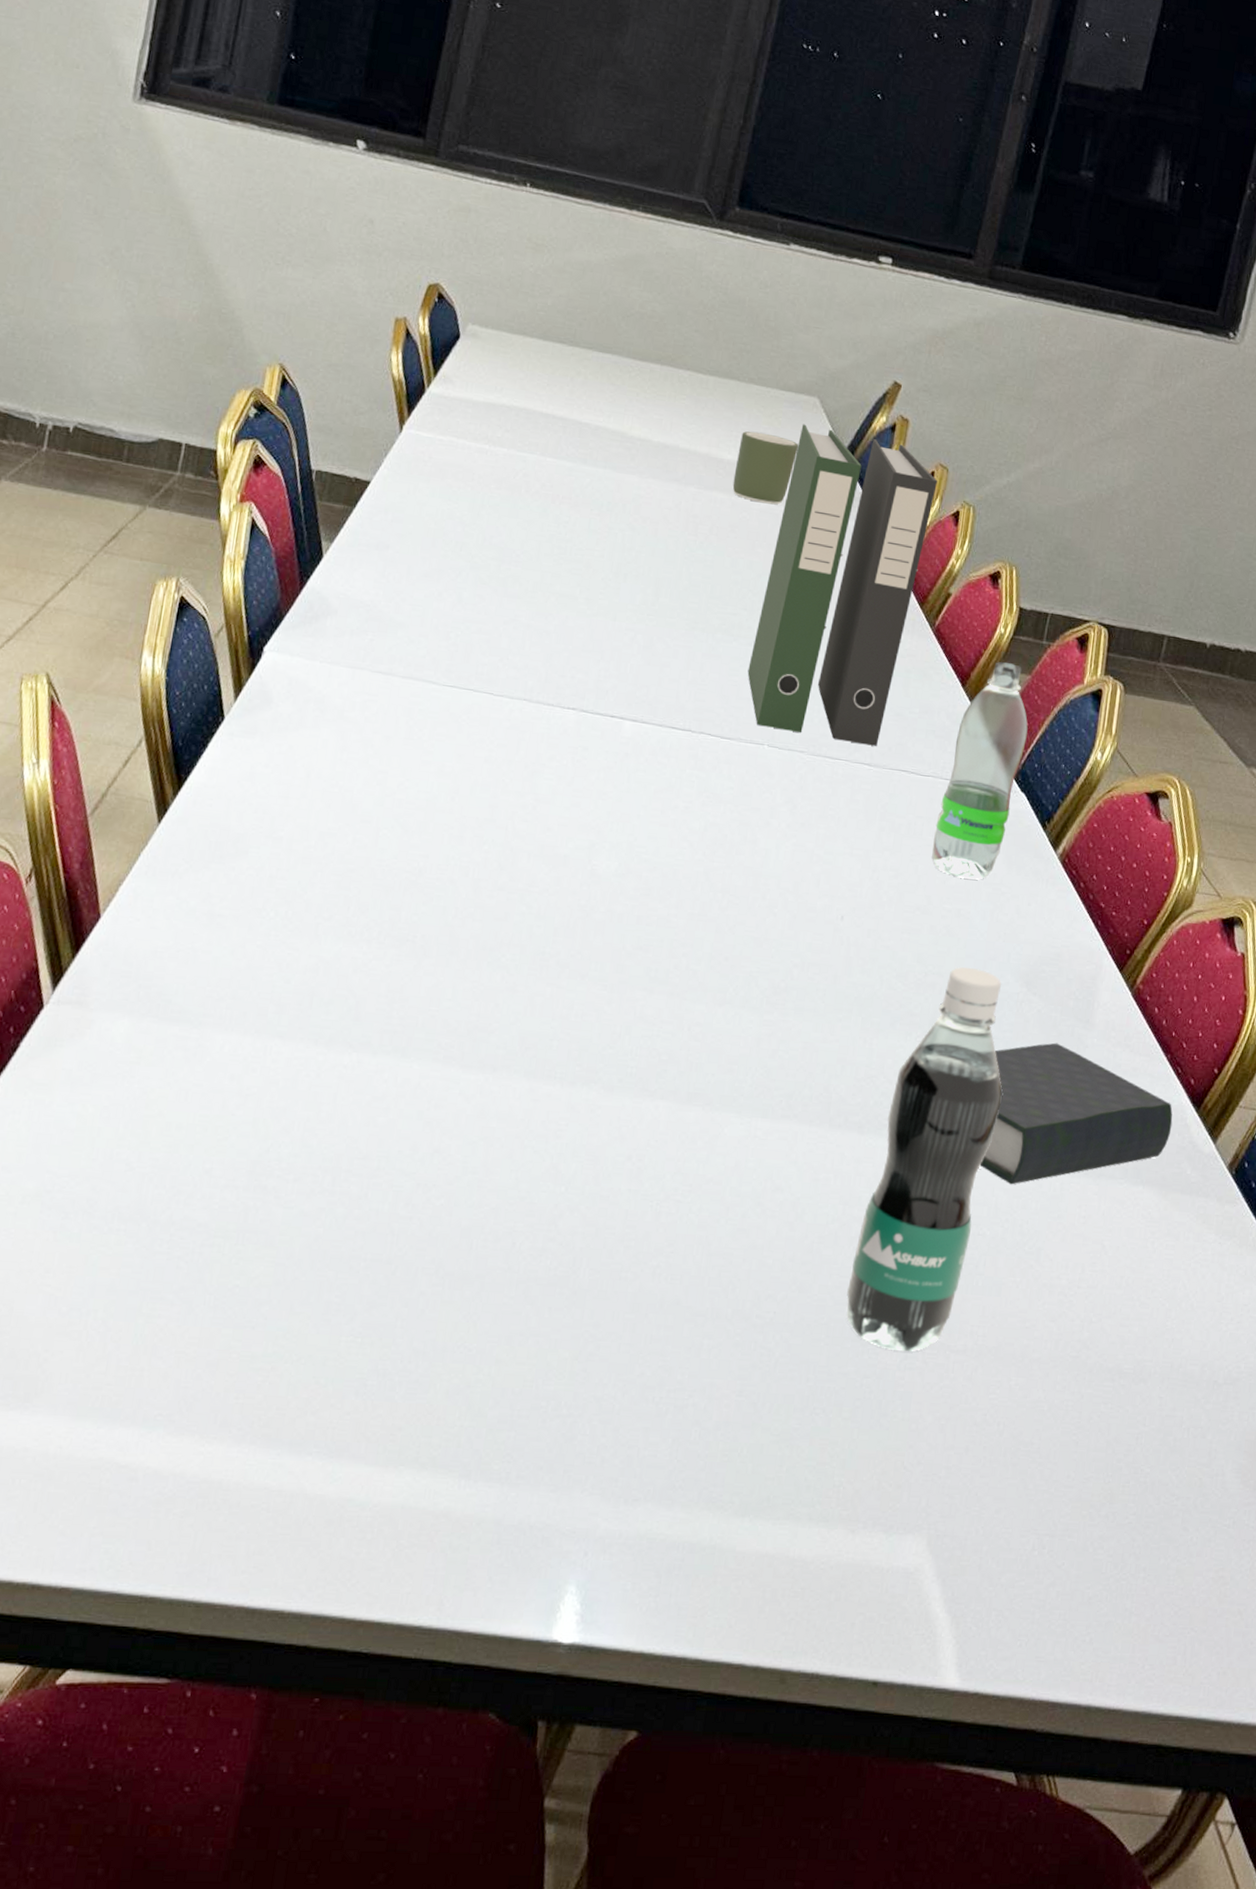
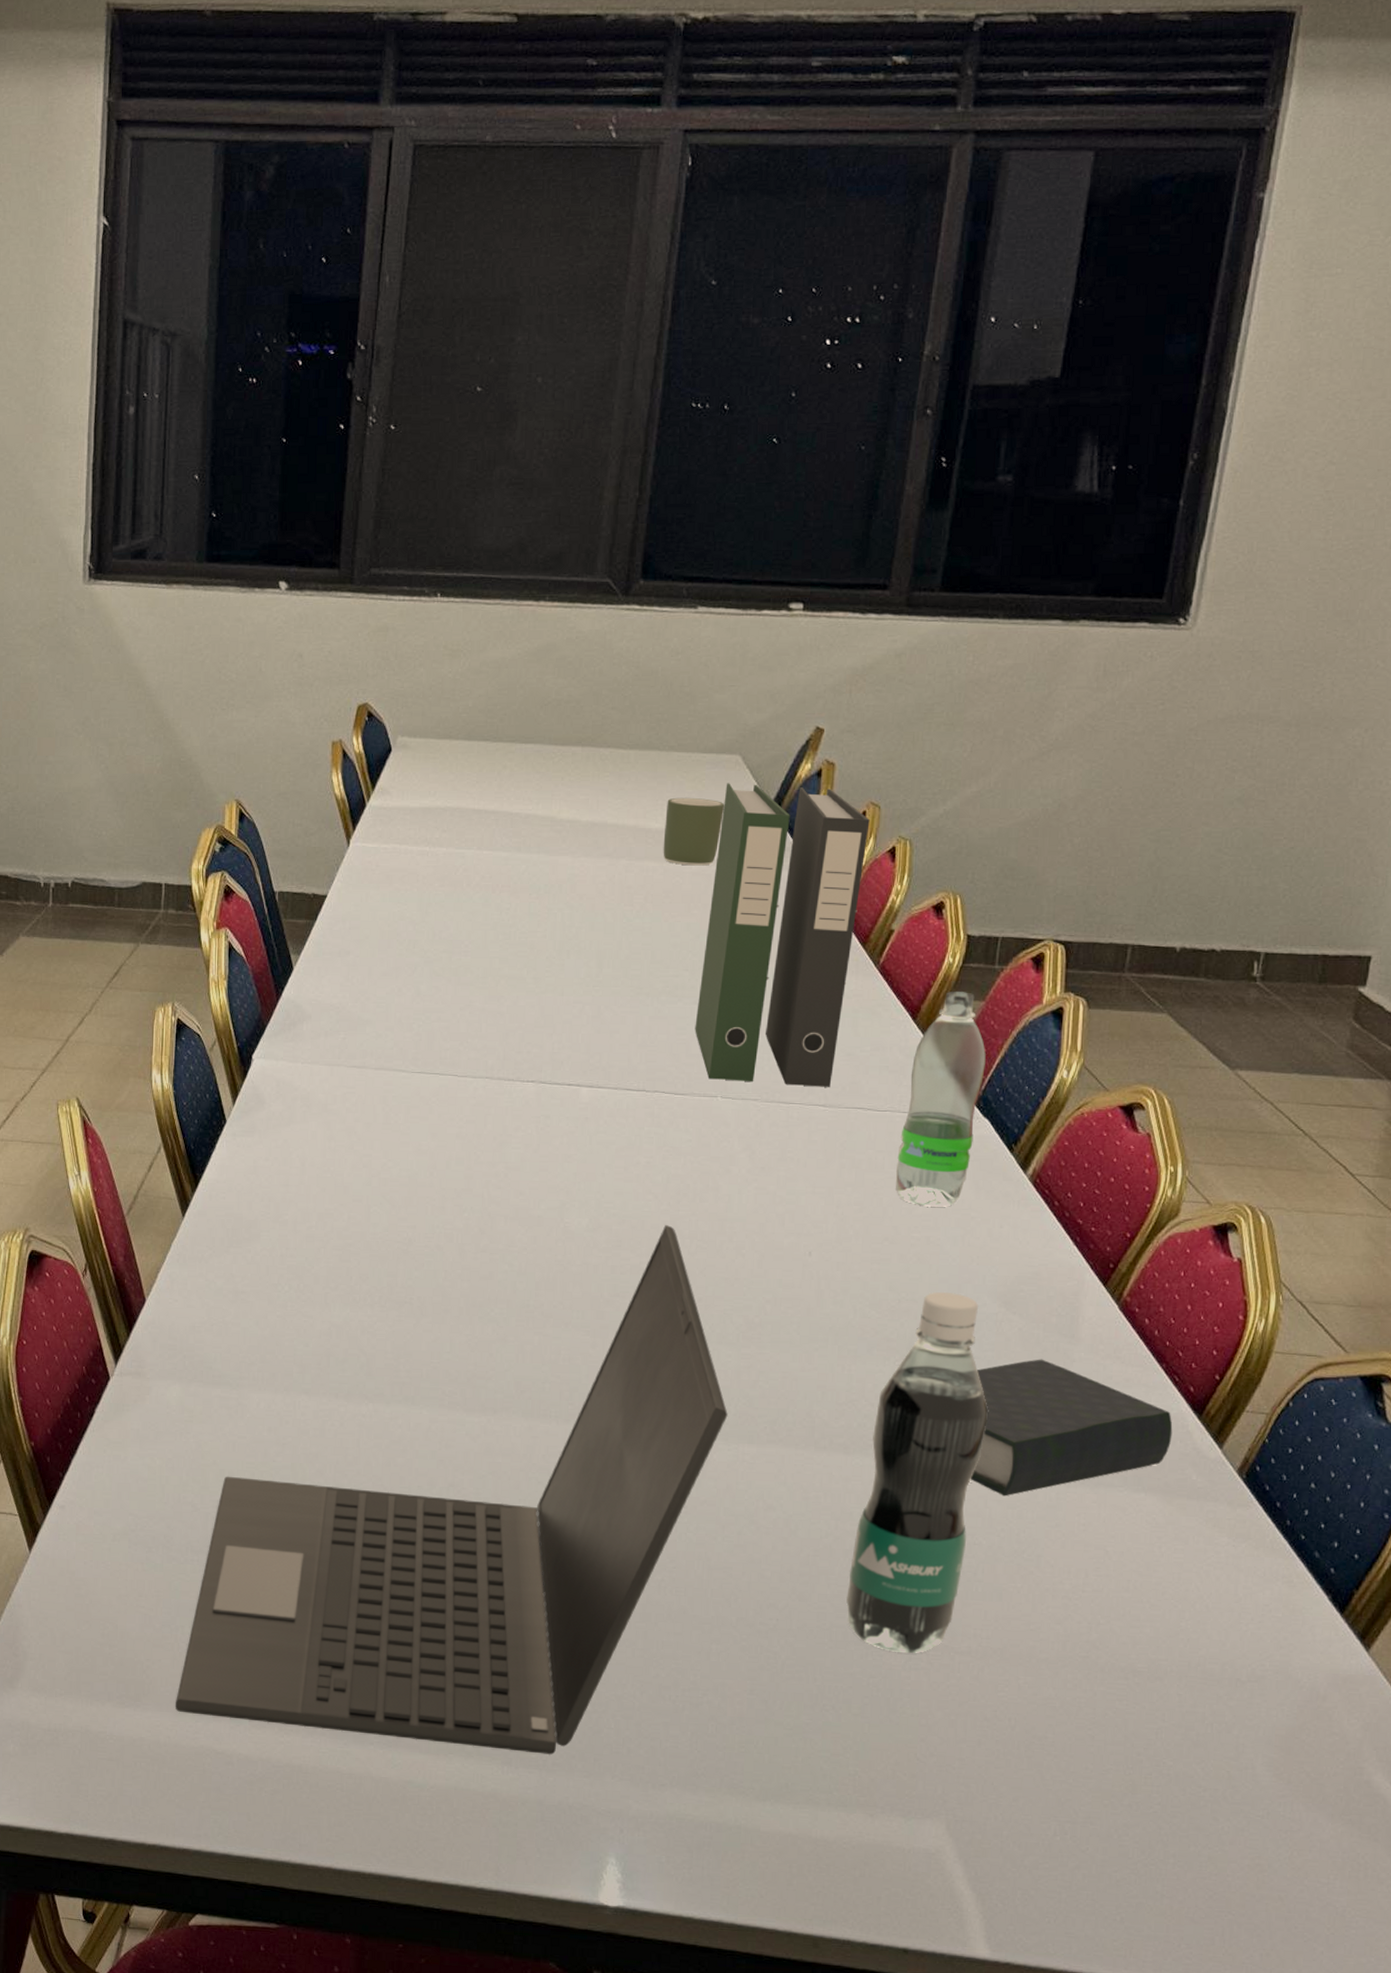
laptop: none [74,876,744,1466] -> present [176,1225,728,1755]

